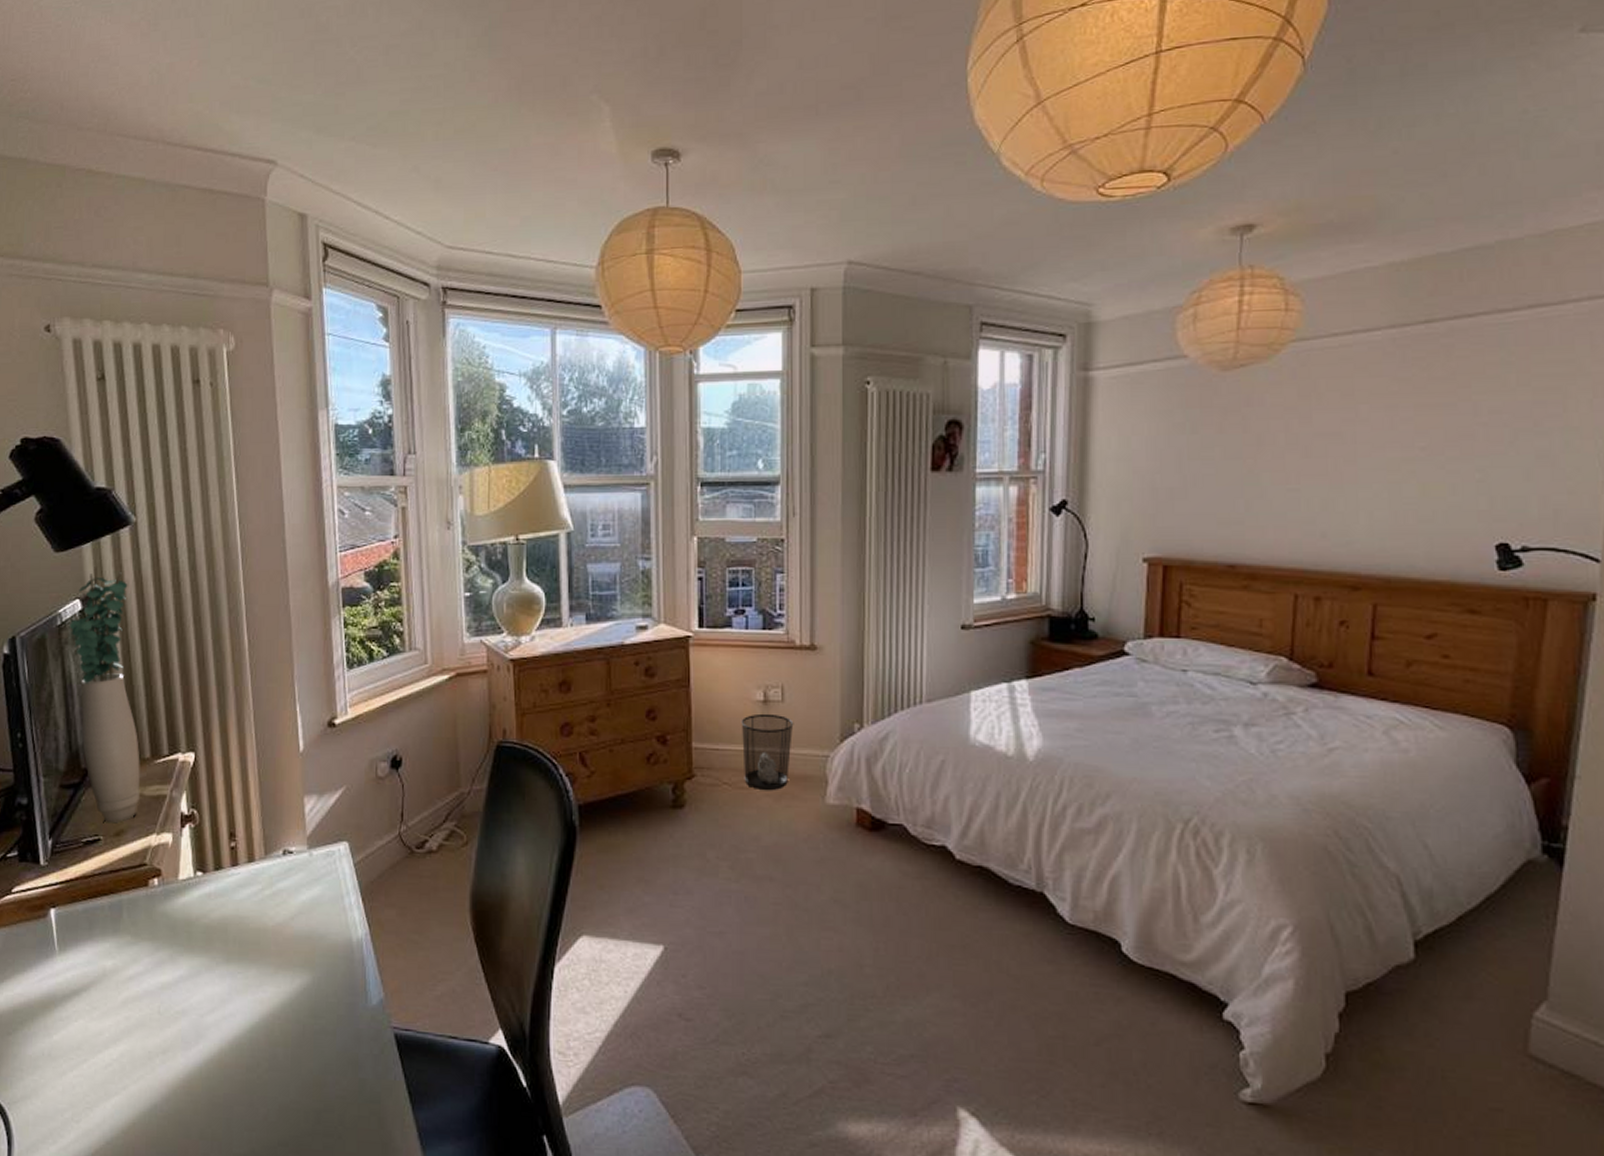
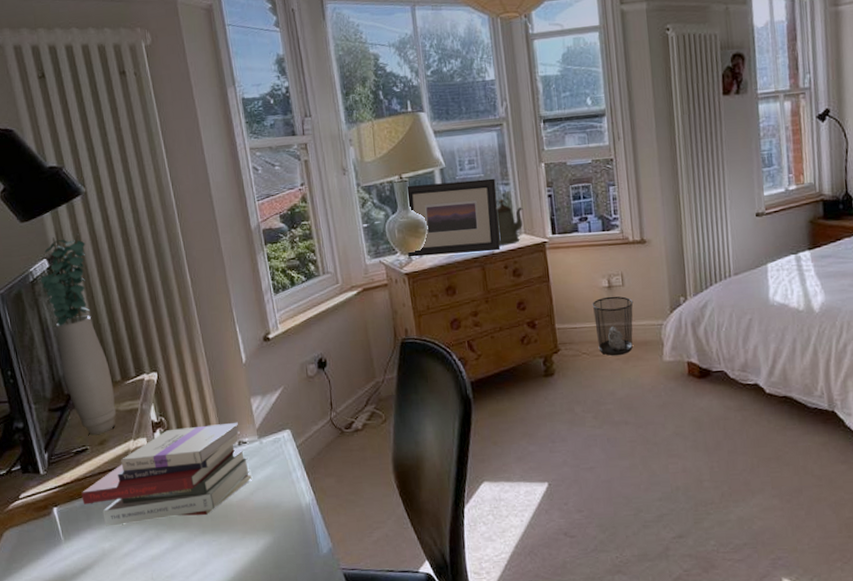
books: none [86,825,295,940] -> present [81,422,252,527]
picture frame: none [517,549,634,642] -> present [407,178,500,258]
coffee pot: none [631,576,665,636] -> present [496,198,523,246]

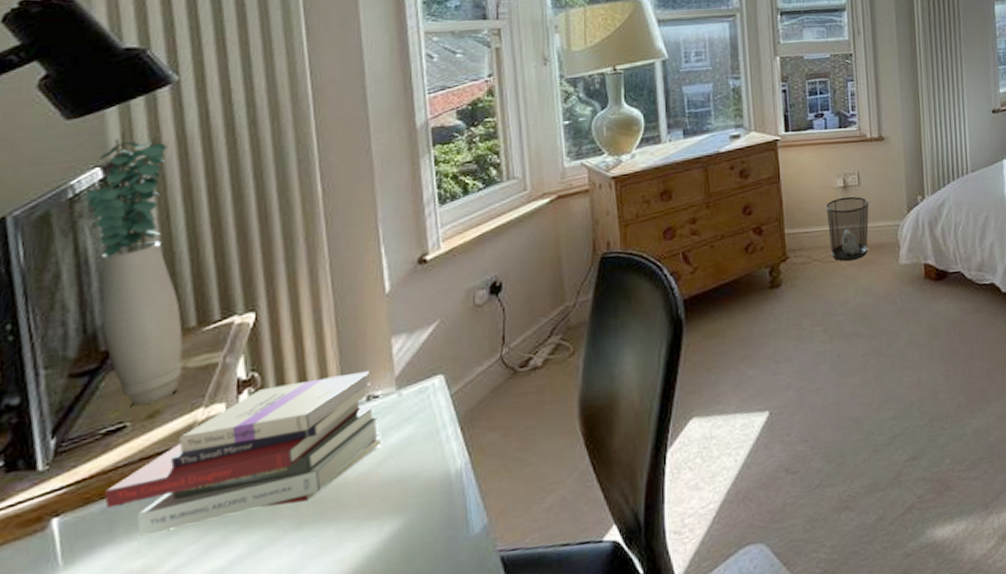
picture frame: present [407,178,500,258] -> none [617,71,727,159]
coffee pot: present [496,198,523,246] -> none [724,93,754,144]

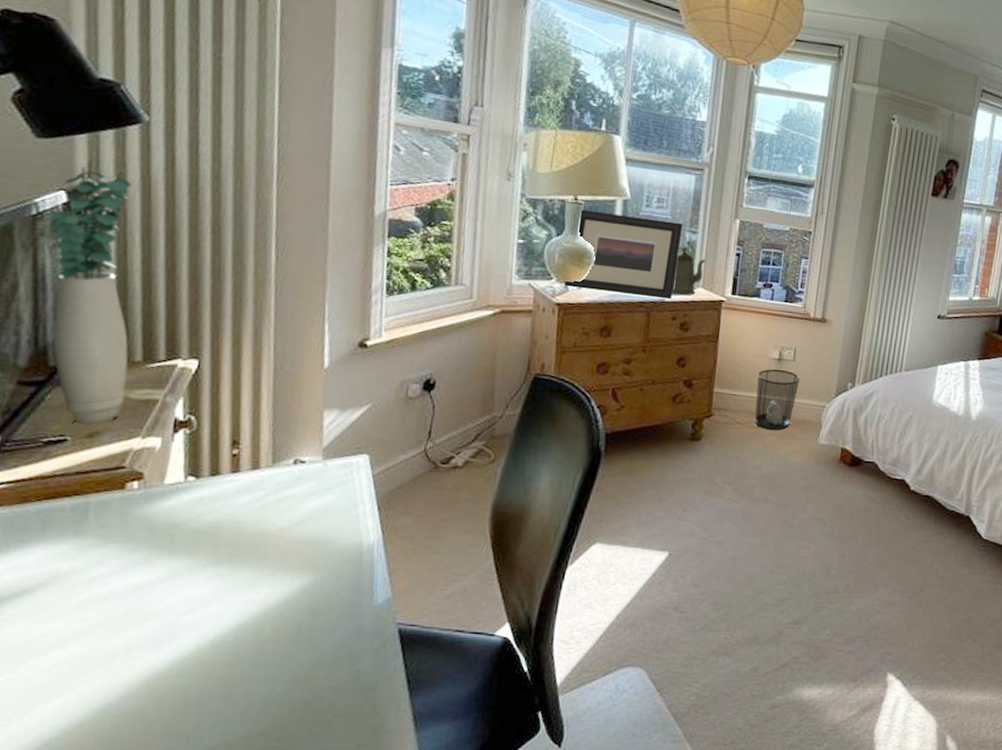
books: present [105,370,381,536] -> none [41,432,303,542]
picture frame: none [617,71,727,159] -> present [565,209,683,300]
coffee pot: none [724,93,754,144] -> present [671,245,707,296]

